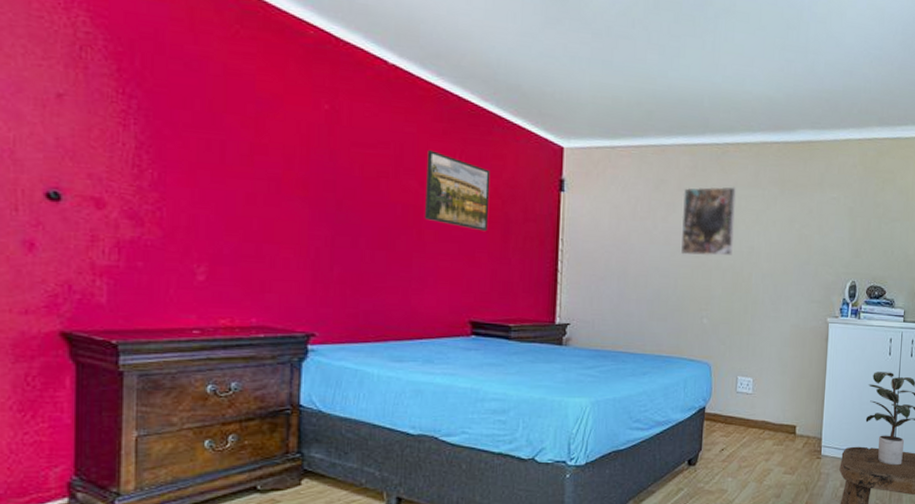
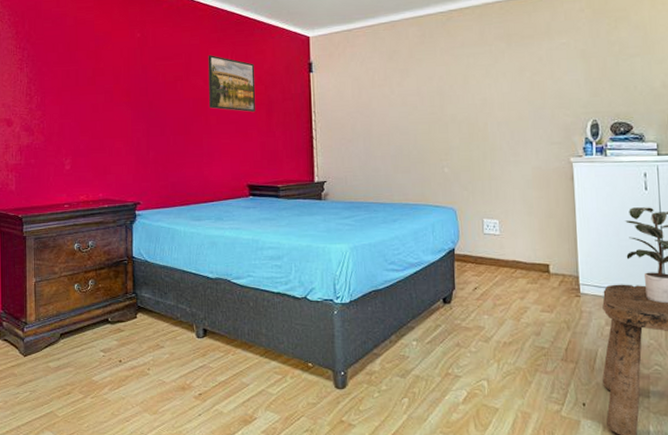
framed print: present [681,186,737,256] -> none [414,47,466,113]

